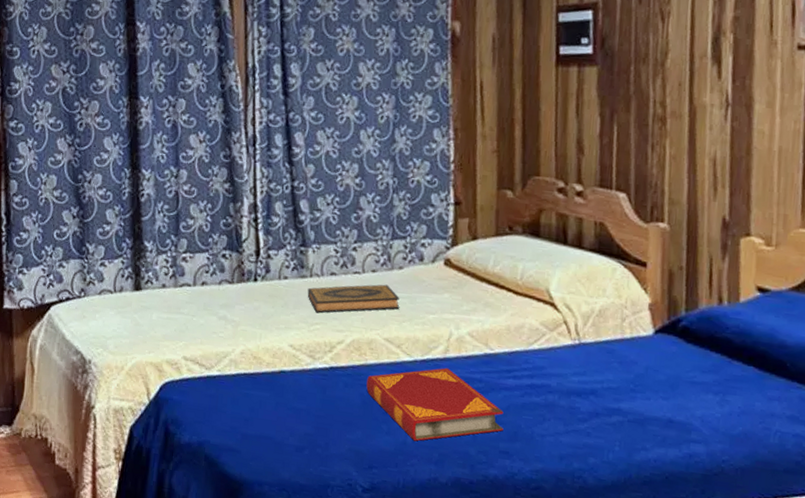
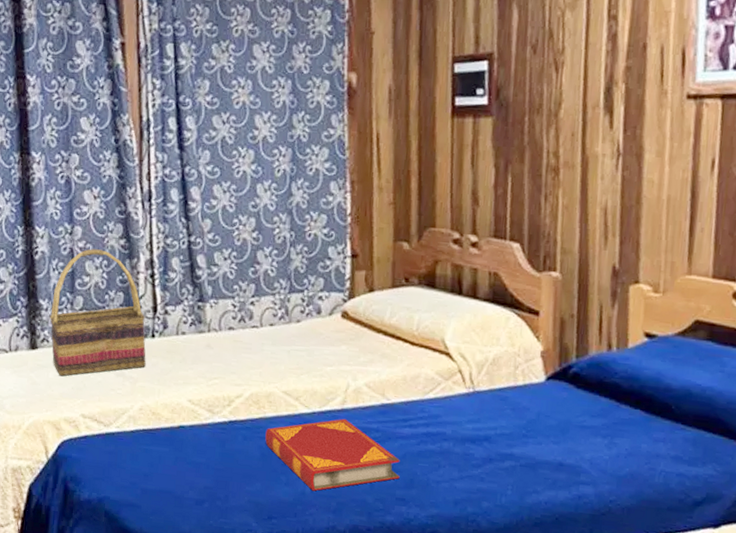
woven basket: none [153,192,248,318] -> present [49,248,146,377]
hardback book: present [307,284,400,313] -> none [205,337,298,368]

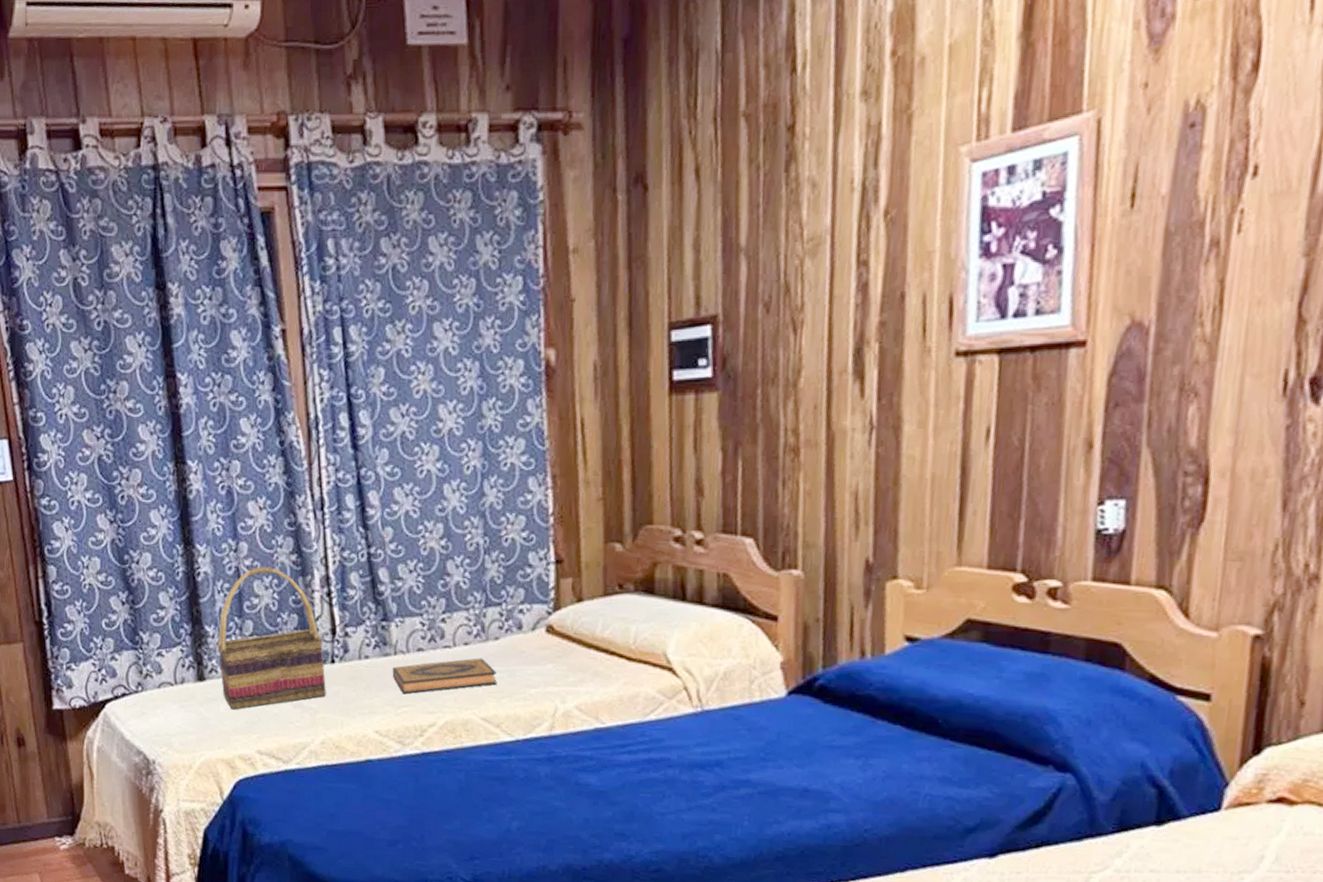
hardback book: none [205,337,298,368] -> present [392,658,498,695]
hardback book: present [265,418,400,491] -> none [463,746,618,828]

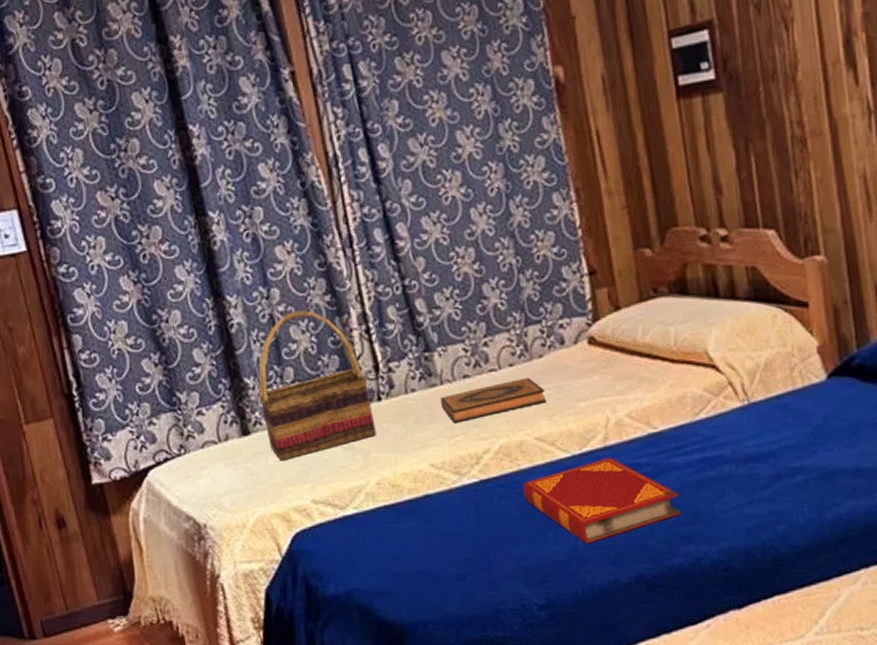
hardback book: none [463,746,618,828] -> present [523,457,681,544]

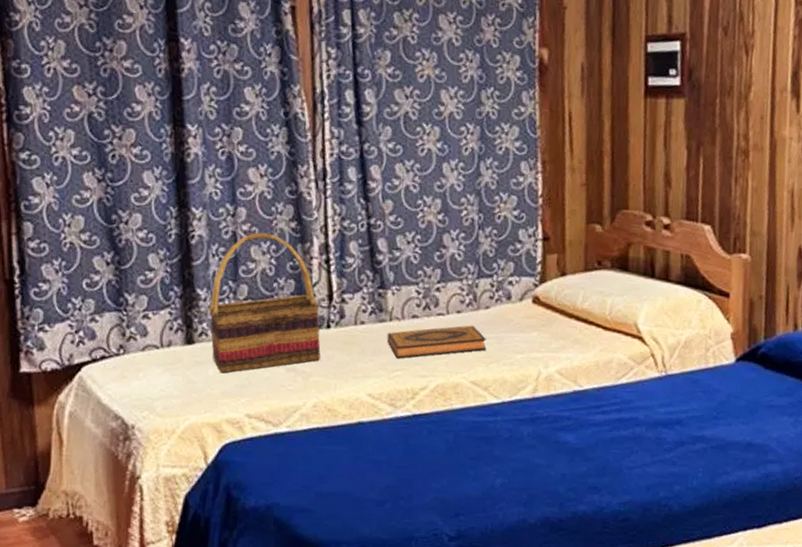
hardback book: present [523,457,681,544] -> none [452,407,593,484]

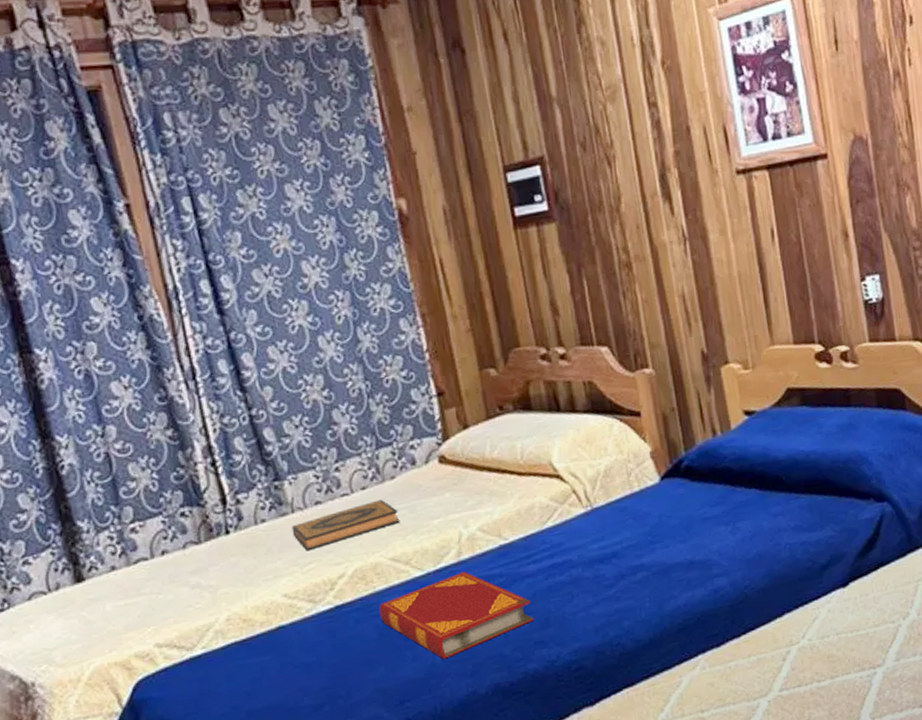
woven basket: present [208,232,321,373] -> none [93,446,225,606]
hardback book: none [452,407,593,484] -> present [379,571,534,660]

